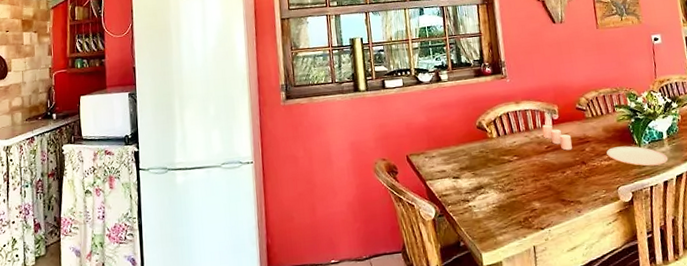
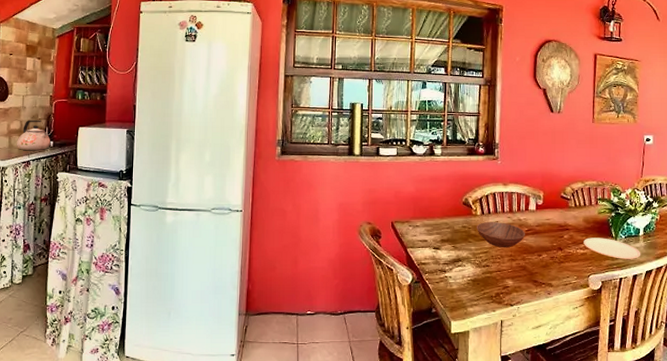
kettle: none [19,94,53,127] -> present [16,120,50,151]
bowl: none [494,142,546,169] -> present [477,221,526,247]
candle: present [542,124,573,151] -> none [526,208,552,235]

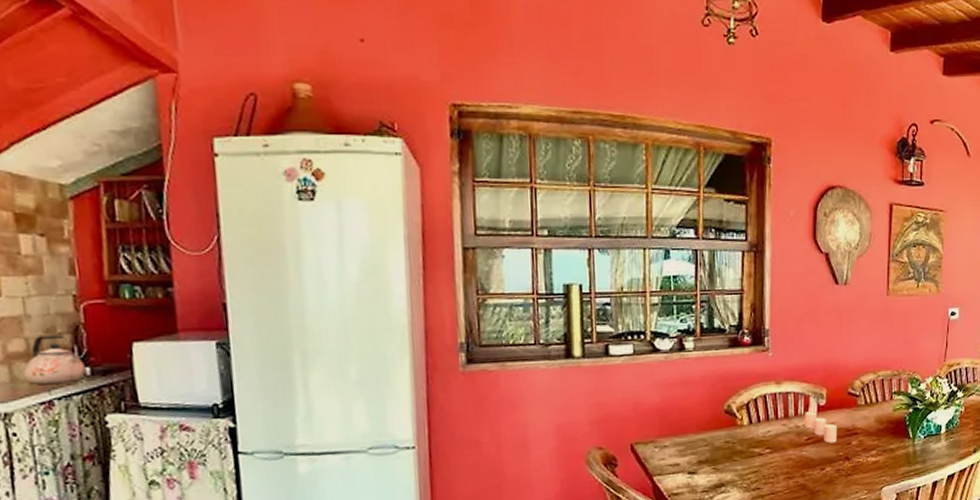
bowl: present [477,221,526,247] -> none [743,431,805,464]
candle: none [526,208,552,235] -> present [805,411,838,444]
plate: present [583,237,641,259] -> none [875,440,943,464]

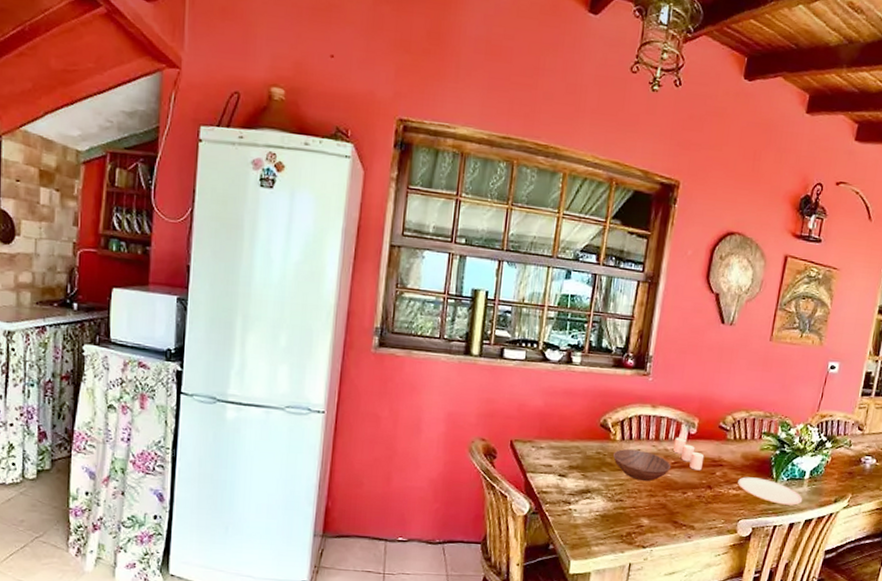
kettle: present [22,335,86,386] -> none [26,272,73,315]
bowl: none [743,431,805,464] -> present [613,449,672,481]
plate: none [875,440,943,464] -> present [738,477,803,506]

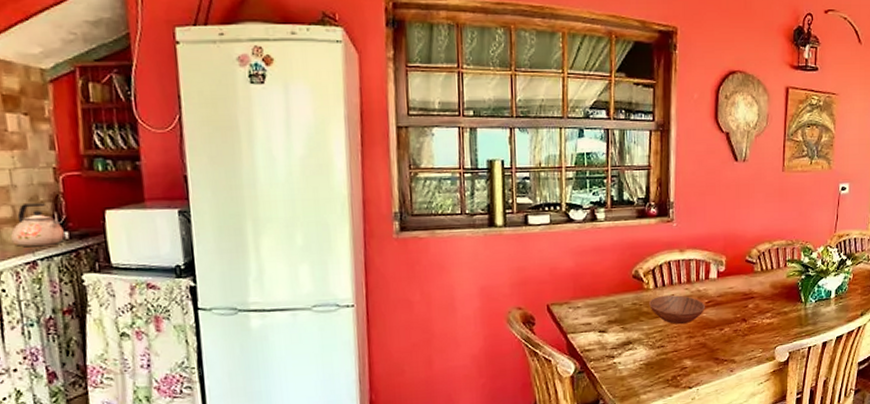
kettle: none [26,272,73,315] -> present [10,203,65,248]
candle: present [673,437,705,471] -> none [706,276,736,306]
plate: present [738,477,803,506] -> none [770,304,832,326]

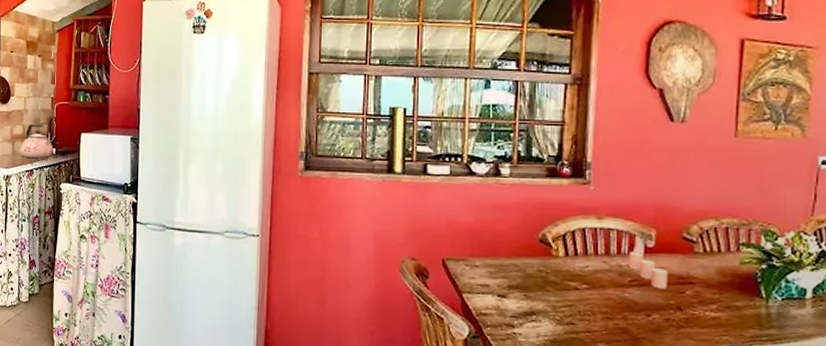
bowl: present [649,295,706,324] -> none [558,266,629,302]
candle: none [706,276,736,306] -> present [629,251,669,289]

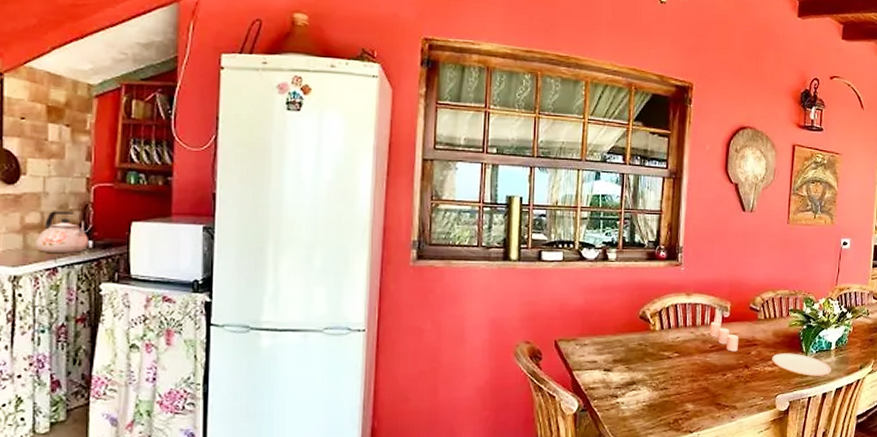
plate: none [716,296,808,331] -> present [772,353,832,376]

